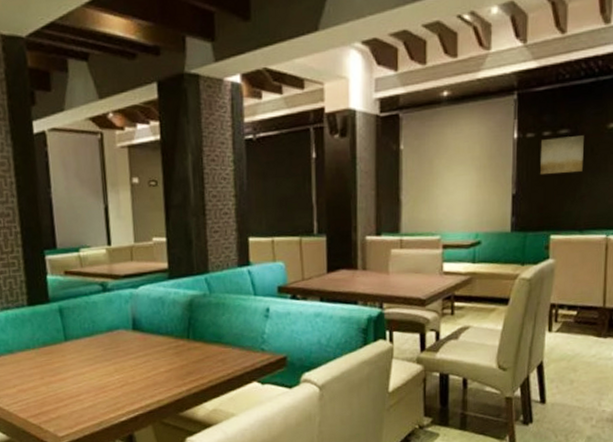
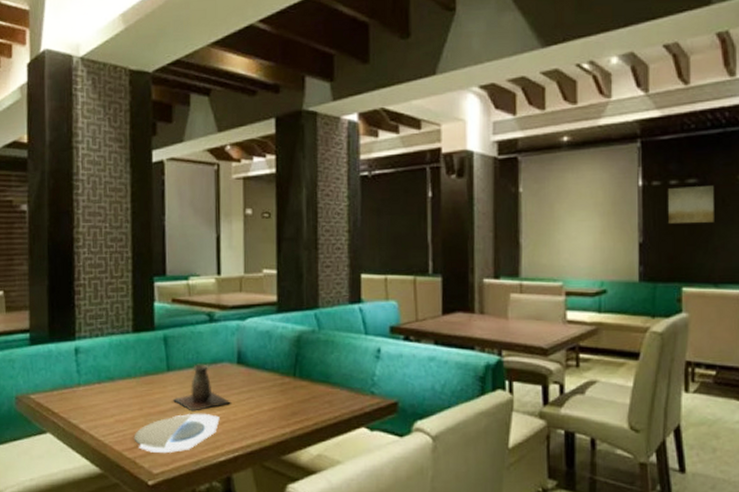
plate: none [37,378,119,418] -> present [134,413,220,454]
decorative vase: none [72,332,130,377] -> present [173,364,232,412]

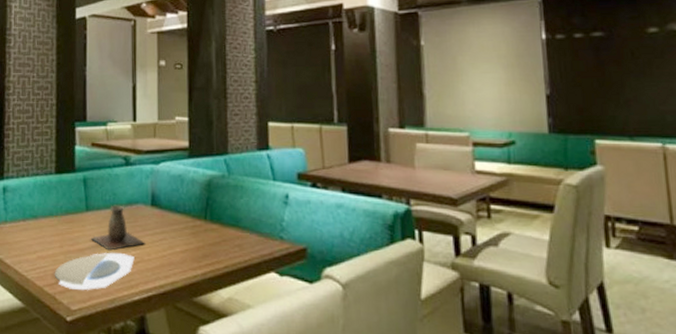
wall art: present [668,186,714,223] -> none [573,39,624,76]

